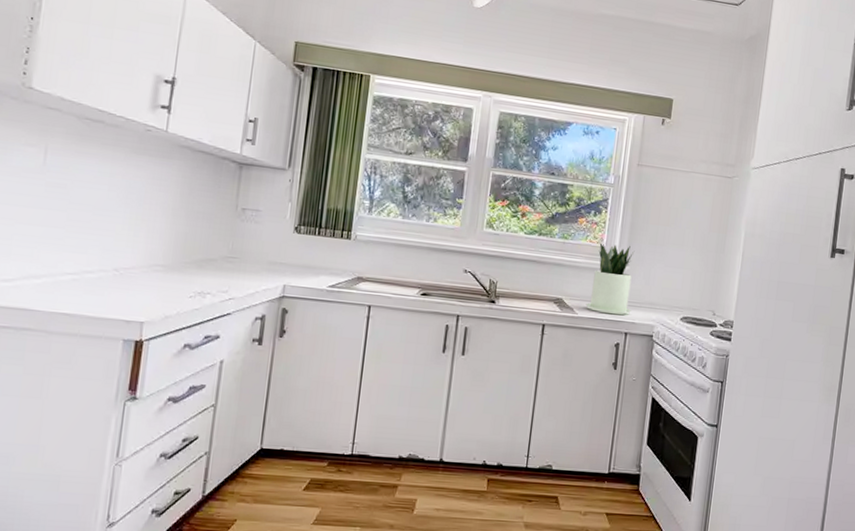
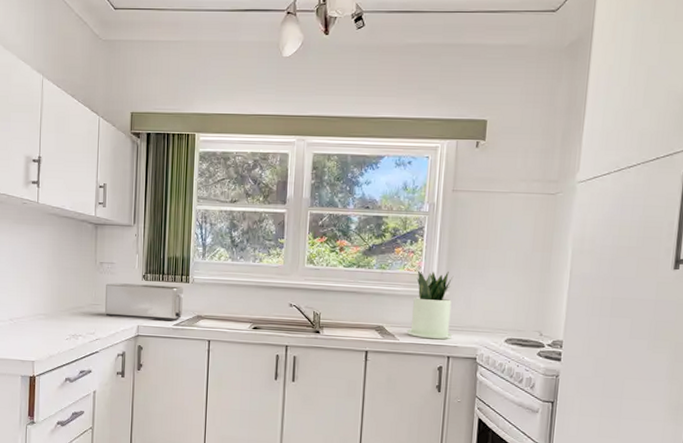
toaster: none [242,233,344,282] -> present [104,283,184,321]

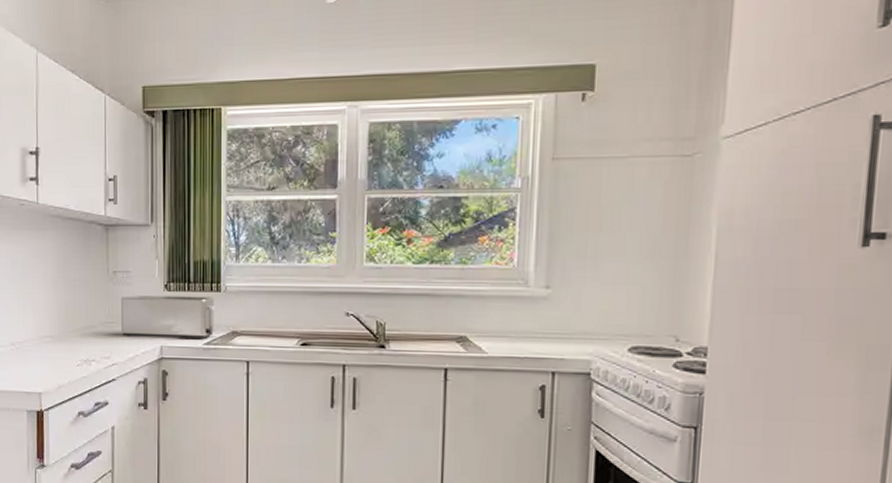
planter: present [406,270,454,340] -> none [497,262,558,351]

